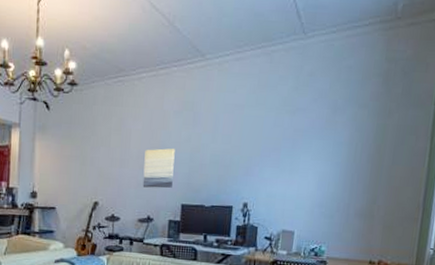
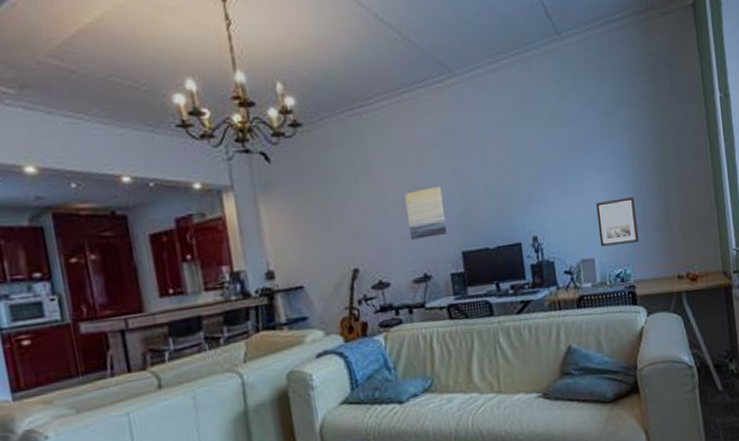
wall art: none [302,184,344,225] -> present [596,197,639,247]

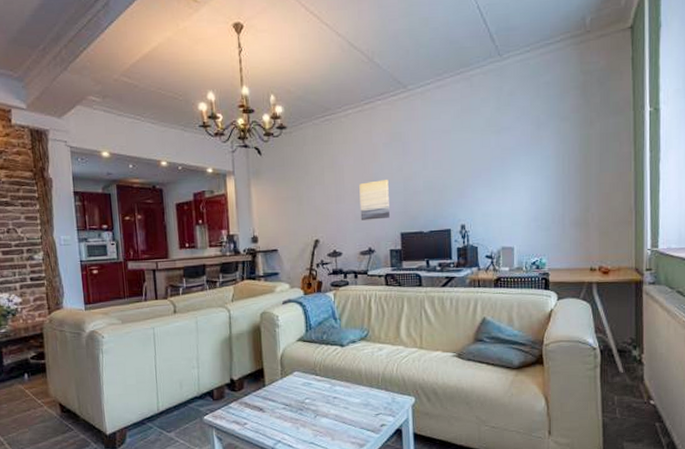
wall art: present [596,197,639,247] -> none [520,197,556,238]

